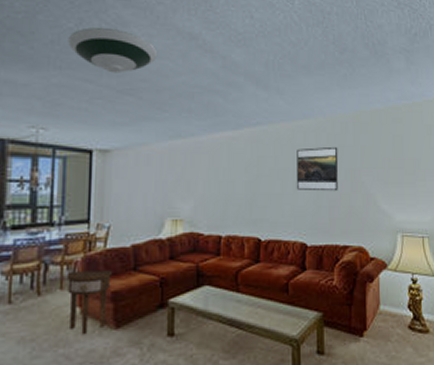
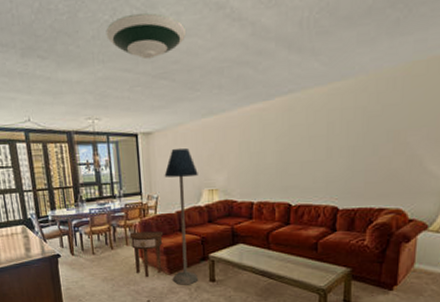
floor lamp: none [119,170,161,344] -> present [164,147,199,285]
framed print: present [296,146,339,192] -> none [329,106,381,156]

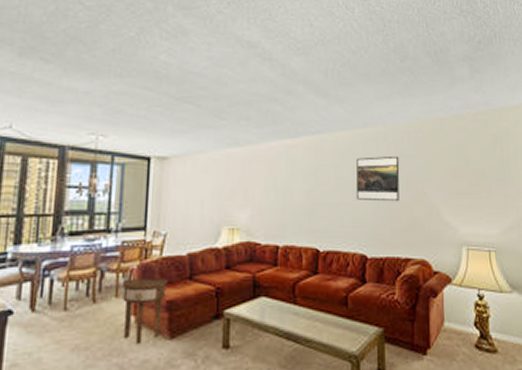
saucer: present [106,12,187,60] -> none [129,36,217,82]
floor lamp: present [164,147,199,285] -> none [173,177,218,355]
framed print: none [329,106,381,156] -> present [355,155,400,202]

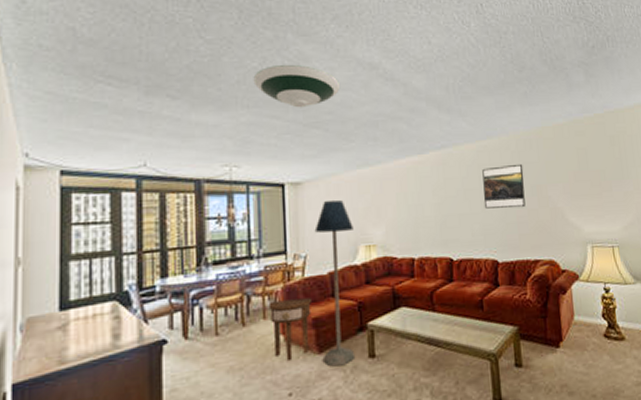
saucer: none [129,36,217,82] -> present [253,64,341,108]
floor lamp: none [173,177,218,355] -> present [314,199,356,367]

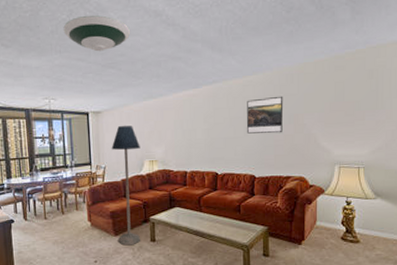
side table: present [268,298,313,362] -> none [79,197,110,240]

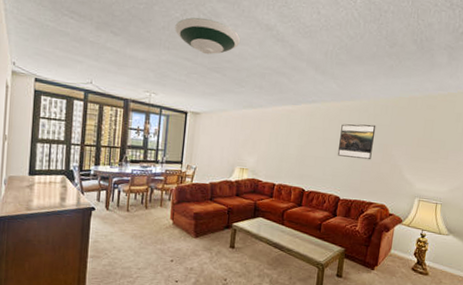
floor lamp: present [111,125,141,246] -> none [197,129,234,250]

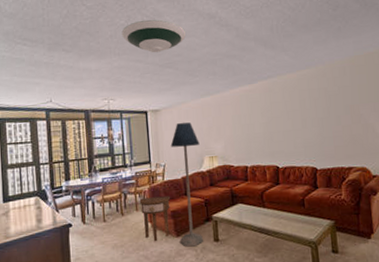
side table: none [164,195,196,239] -> present [139,196,171,242]
floor lamp: none [197,129,234,250] -> present [170,122,204,247]
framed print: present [337,124,376,160] -> none [302,88,340,126]

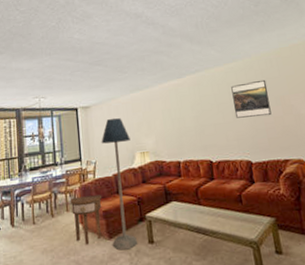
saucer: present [121,19,187,53] -> none [53,20,115,52]
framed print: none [302,88,340,126] -> present [231,79,272,118]

